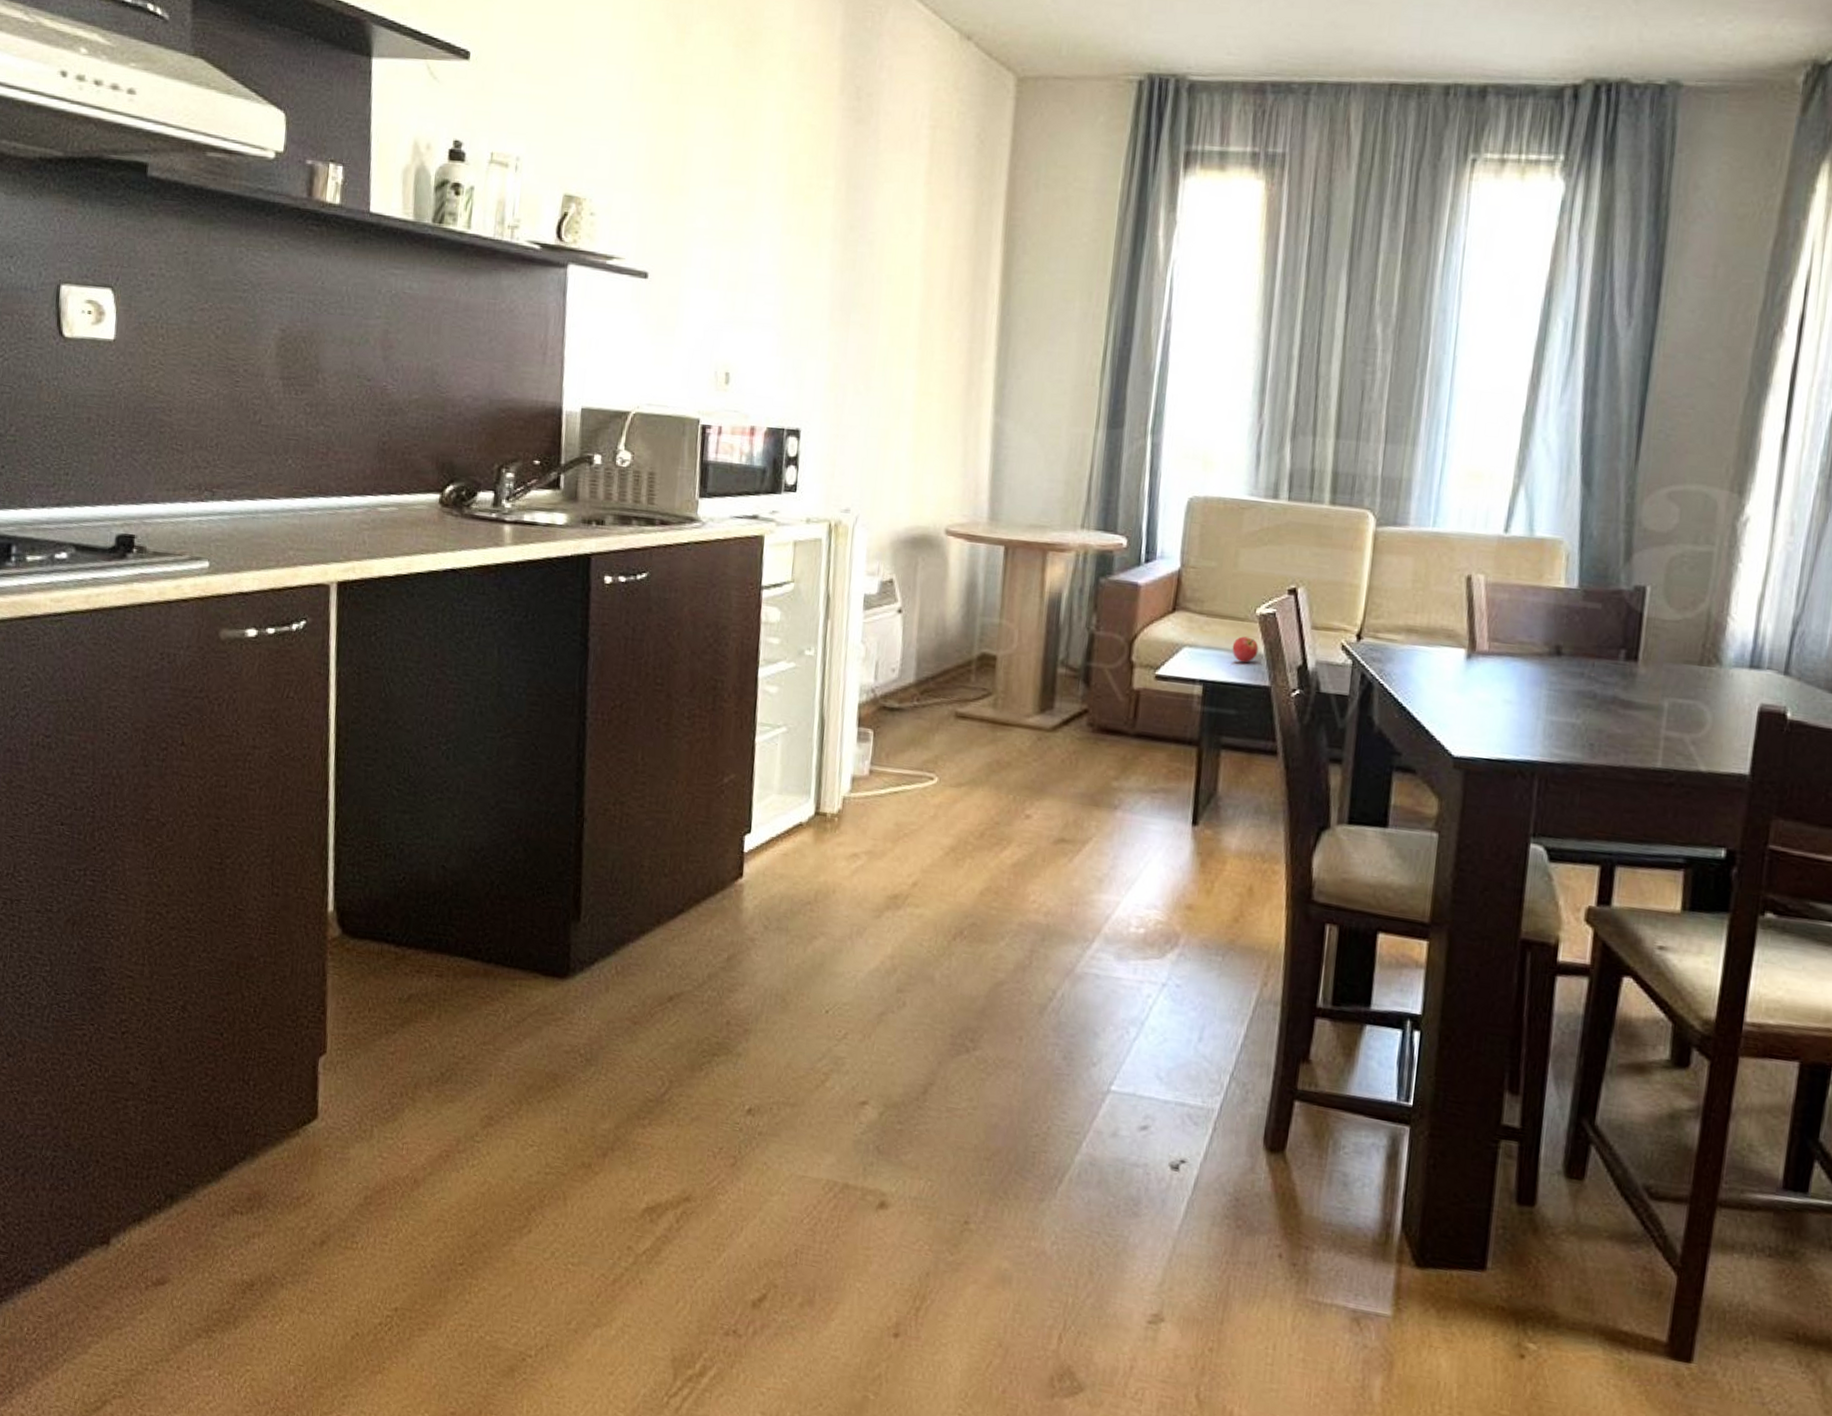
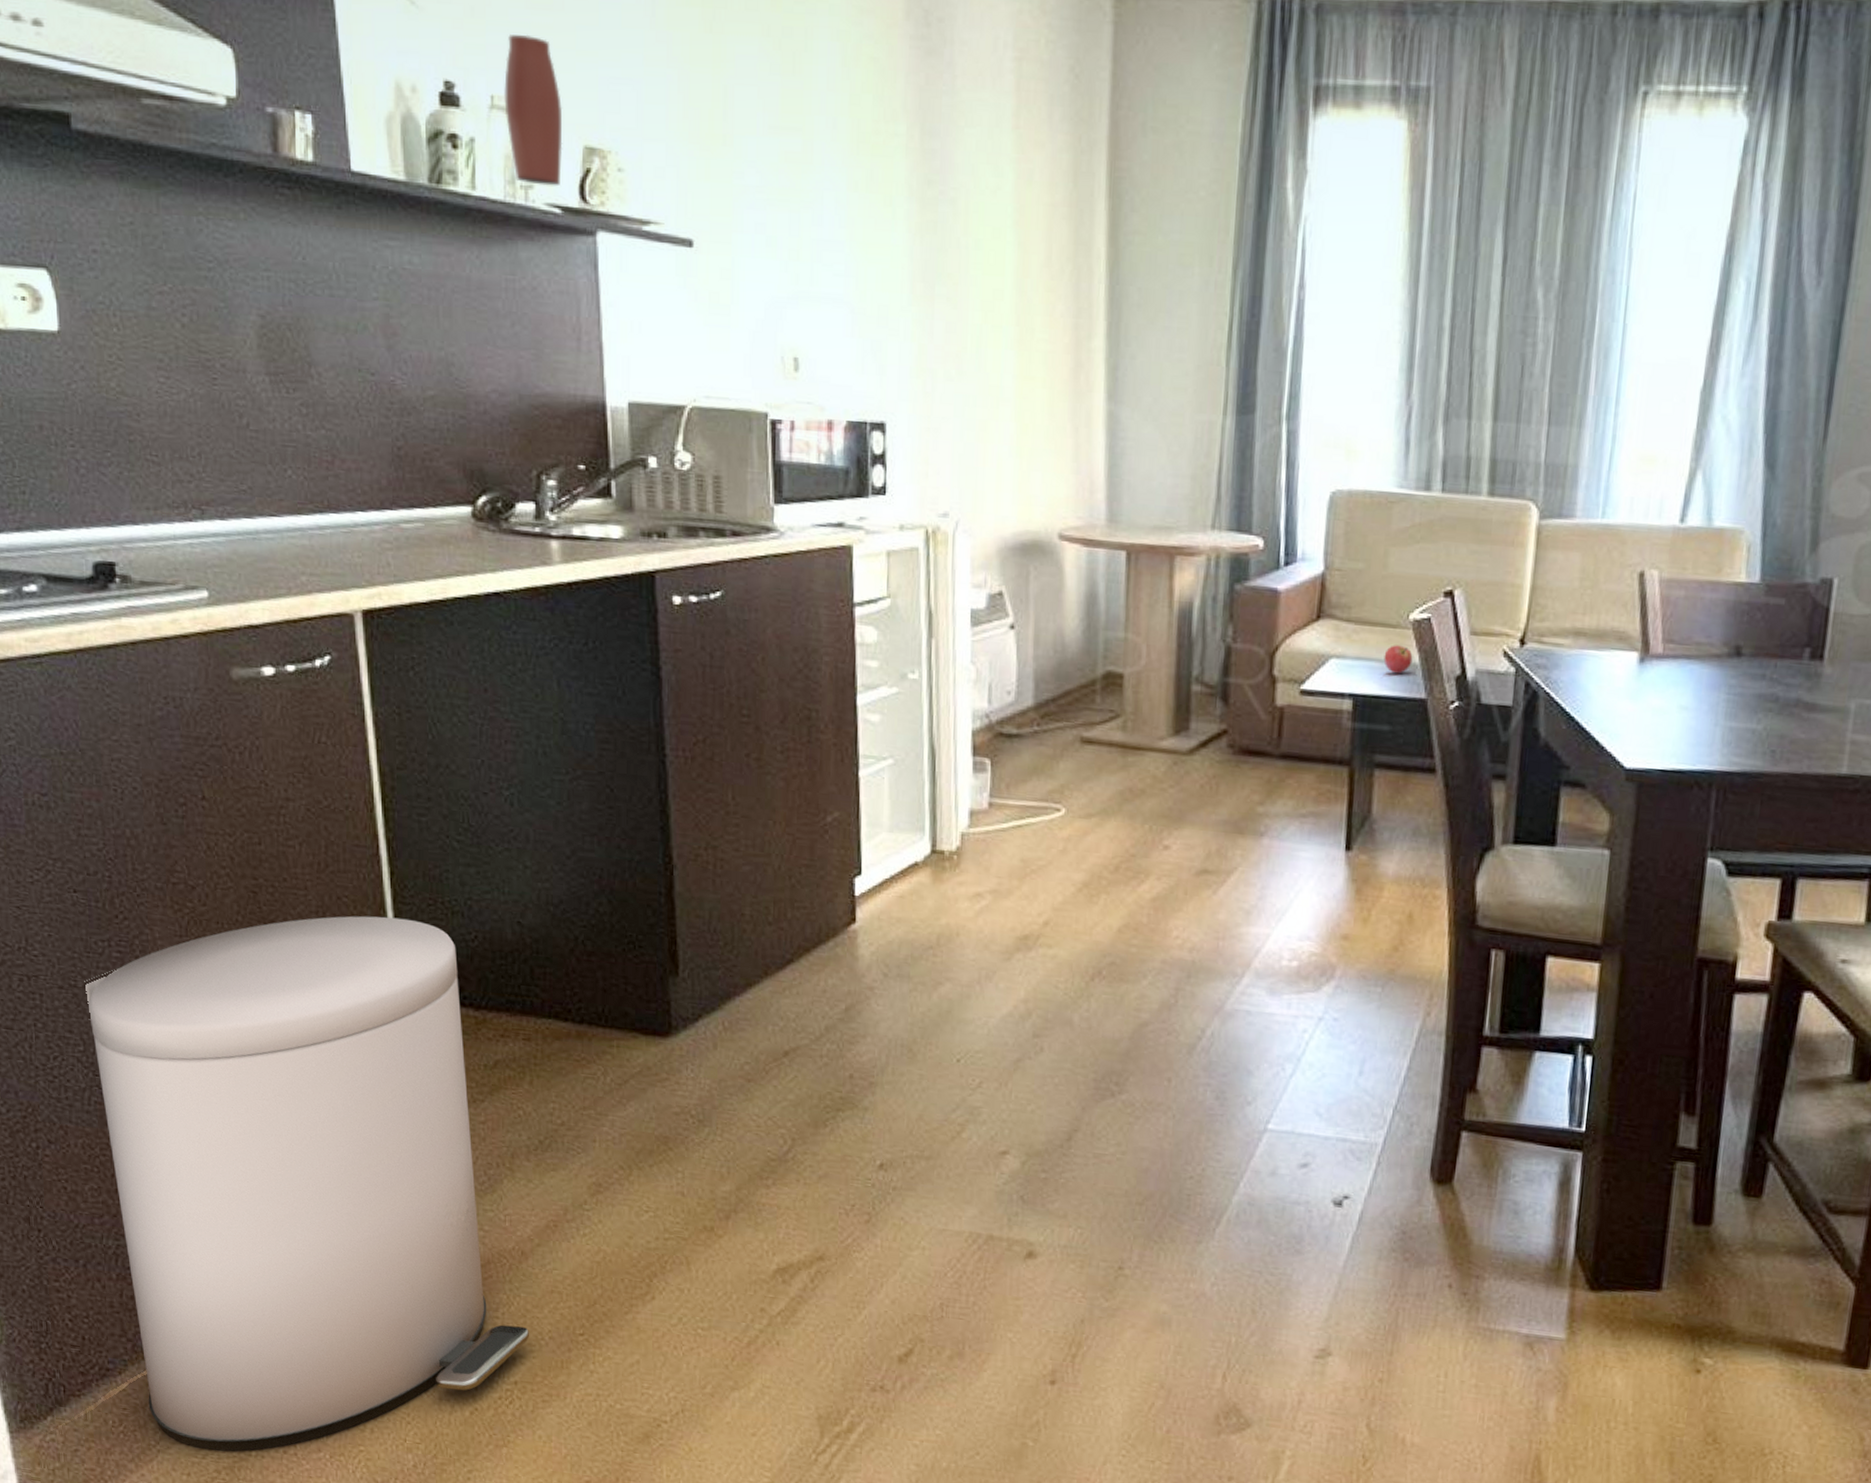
pedal bin: none [58,855,414,1365] -> present [84,915,530,1452]
vase: none [501,104,550,227] -> present [504,34,563,186]

